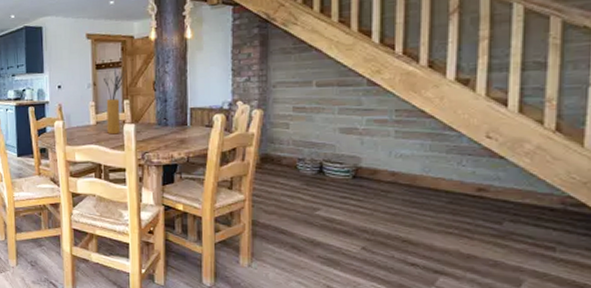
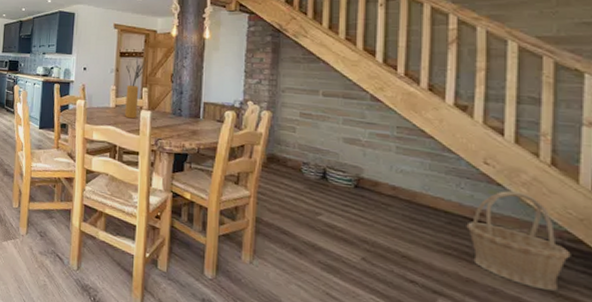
basket: none [468,163,573,257] -> present [466,190,571,291]

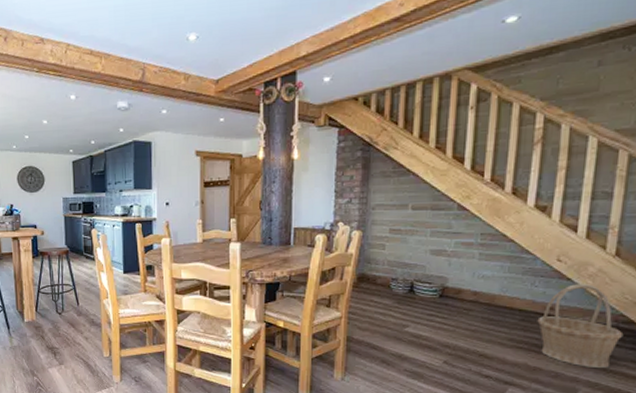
vase: present [125,58,148,119] -> none [212,187,235,253]

